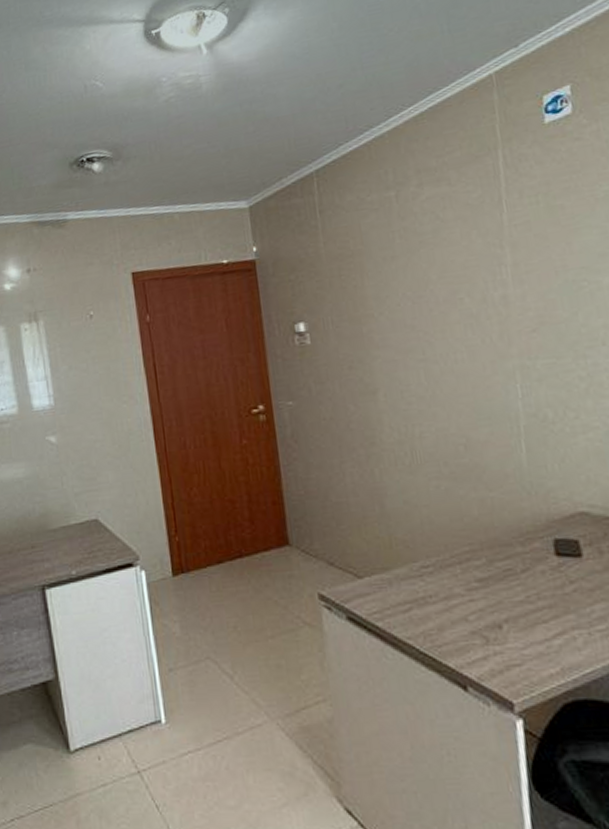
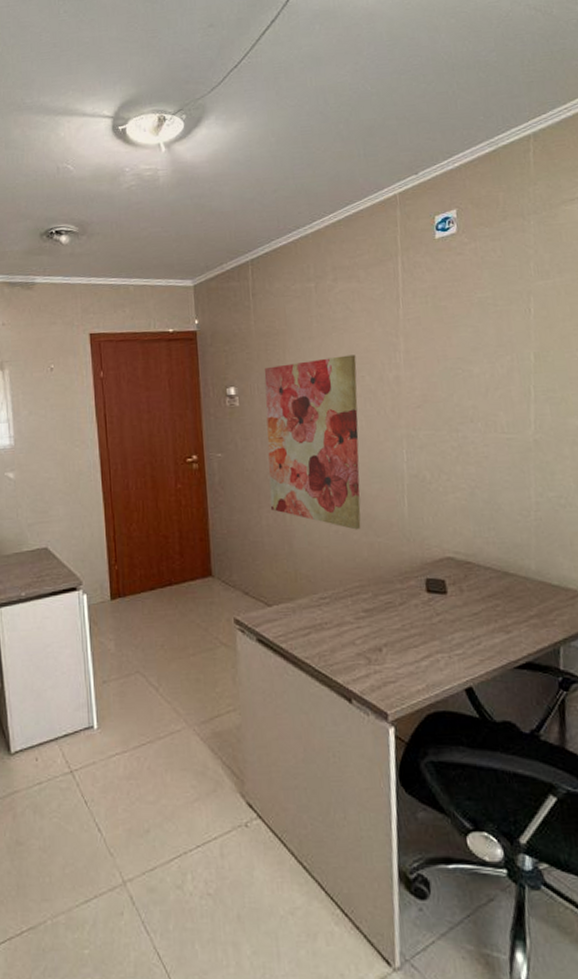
wall art: none [338,273,469,484] -> present [264,355,361,530]

